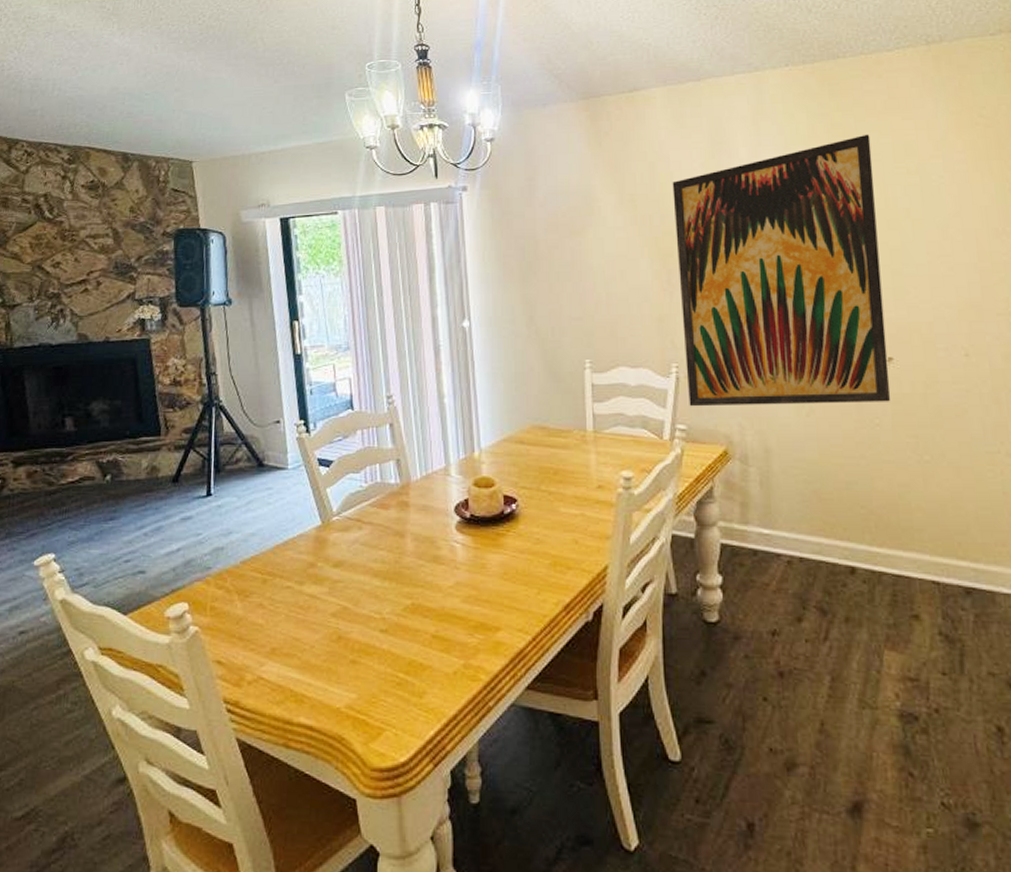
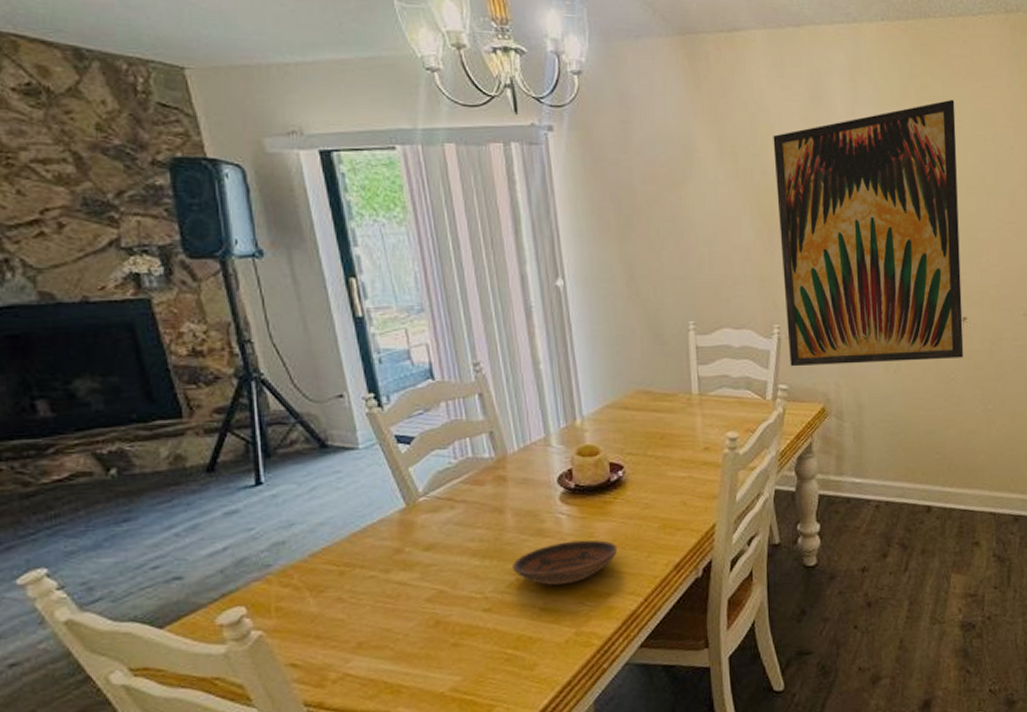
bowl: none [408,570,508,613] -> present [511,540,618,586]

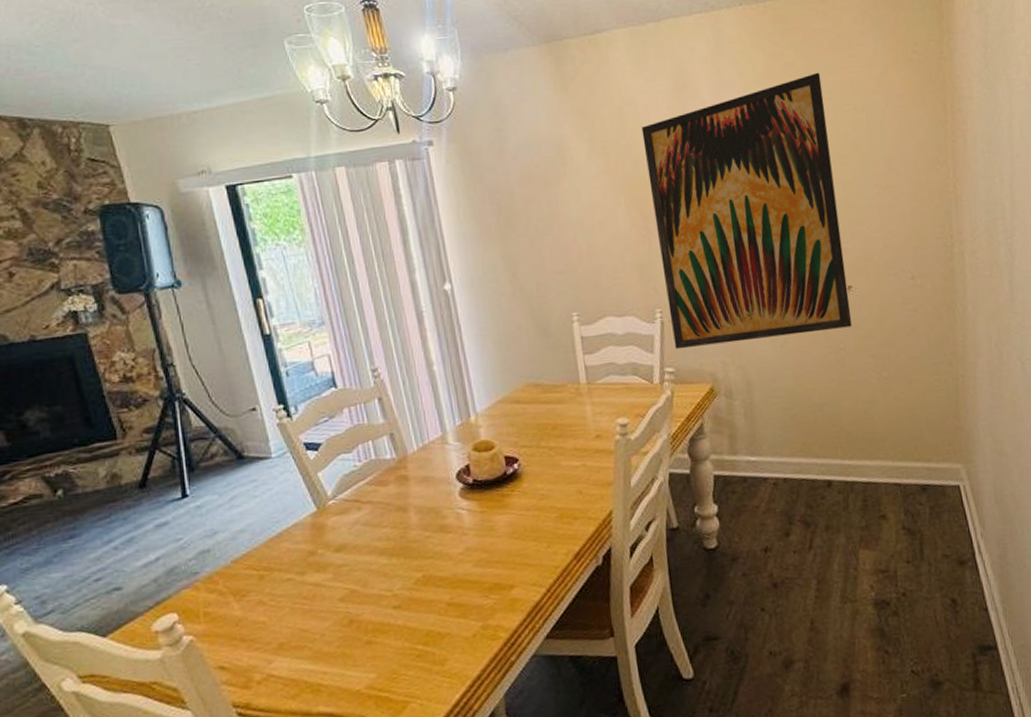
bowl: present [511,540,618,586] -> none [417,533,518,581]

